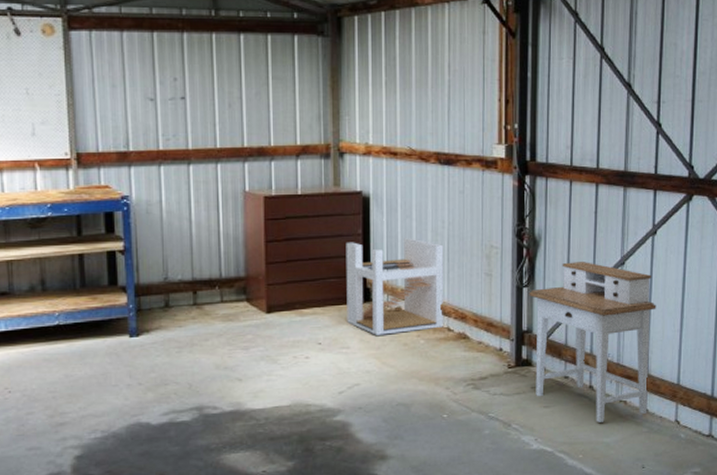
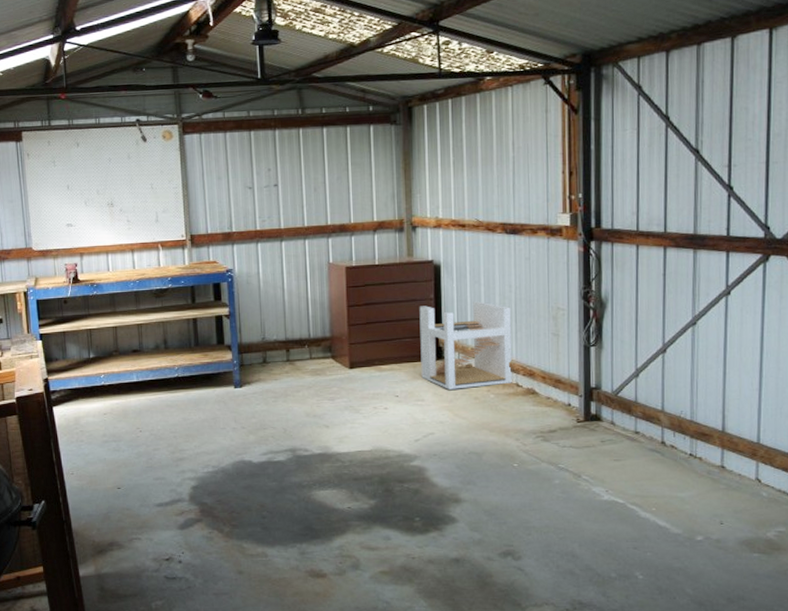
desk: present [529,262,656,423] -> none [596,322,732,477]

